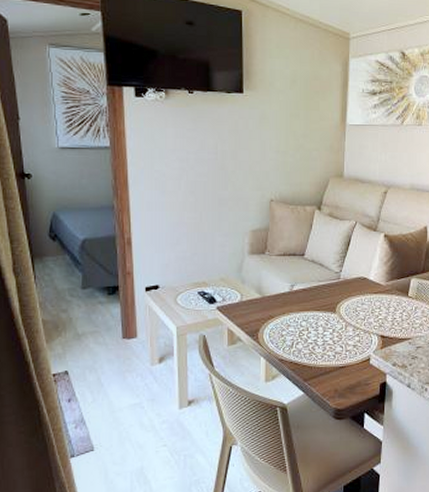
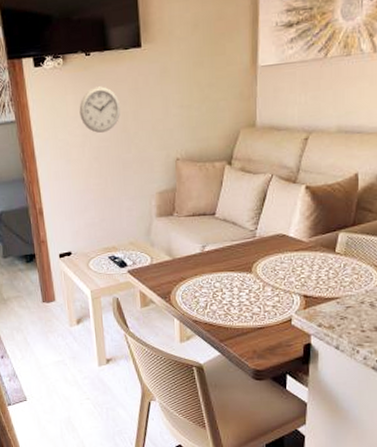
wall clock: none [178,123,220,168] -> present [79,86,121,133]

